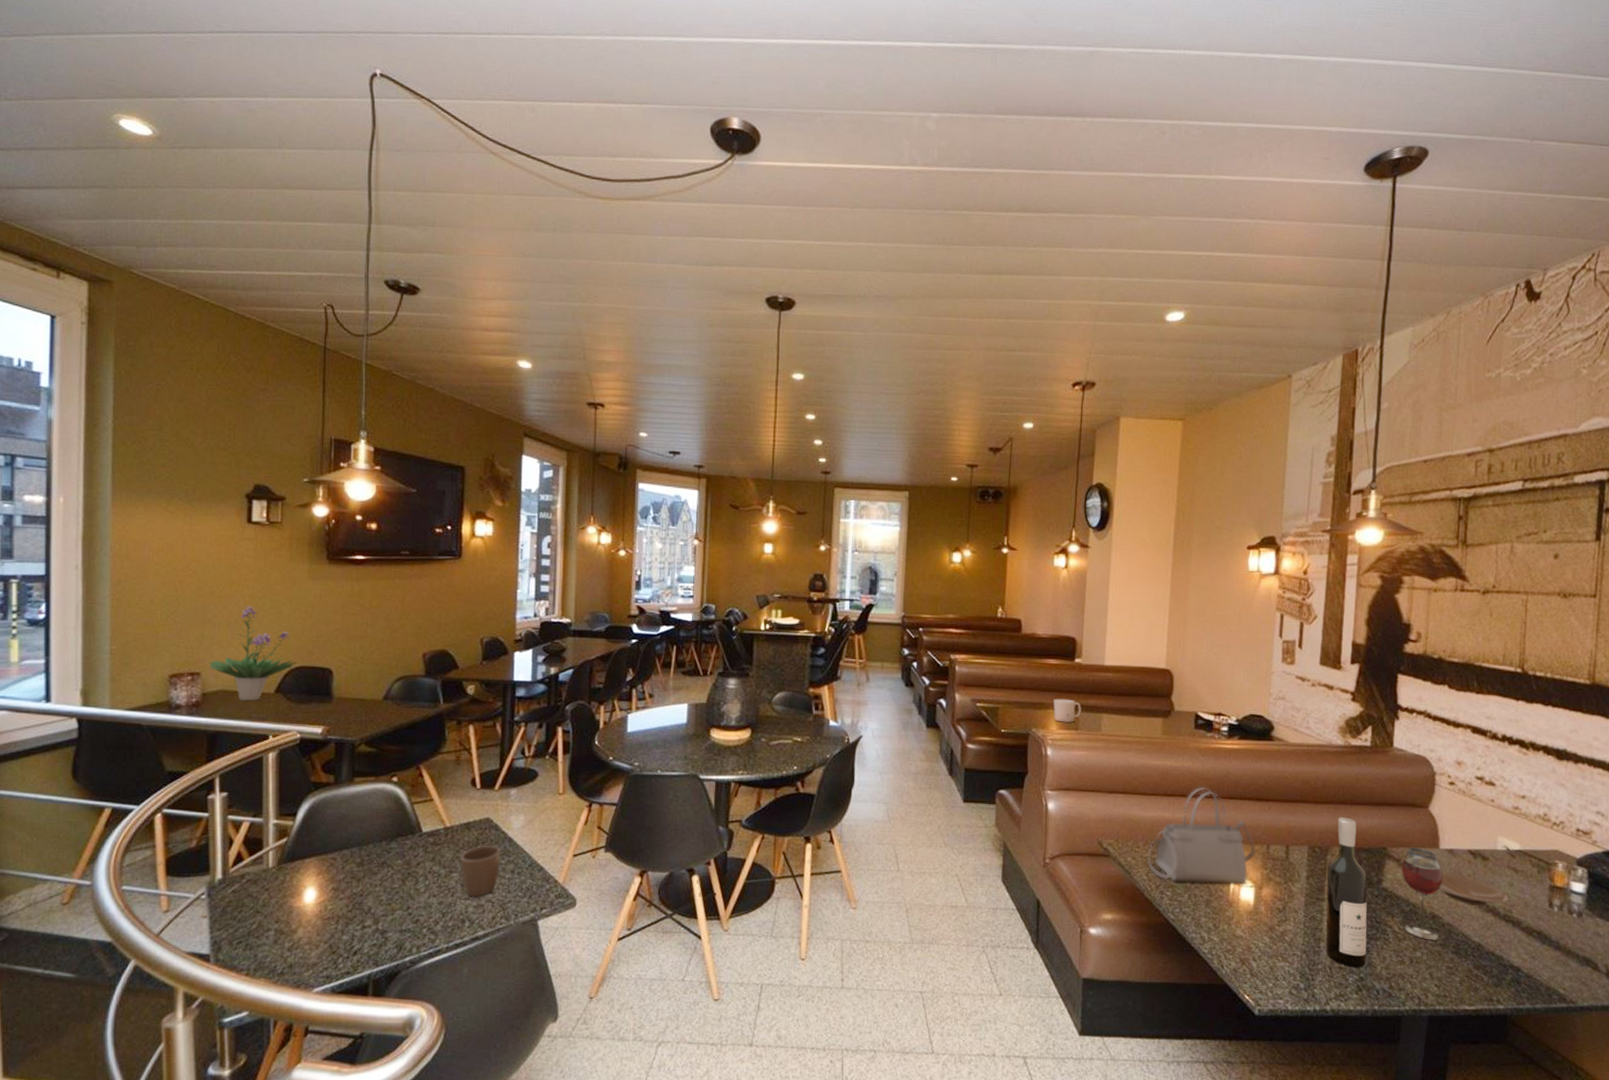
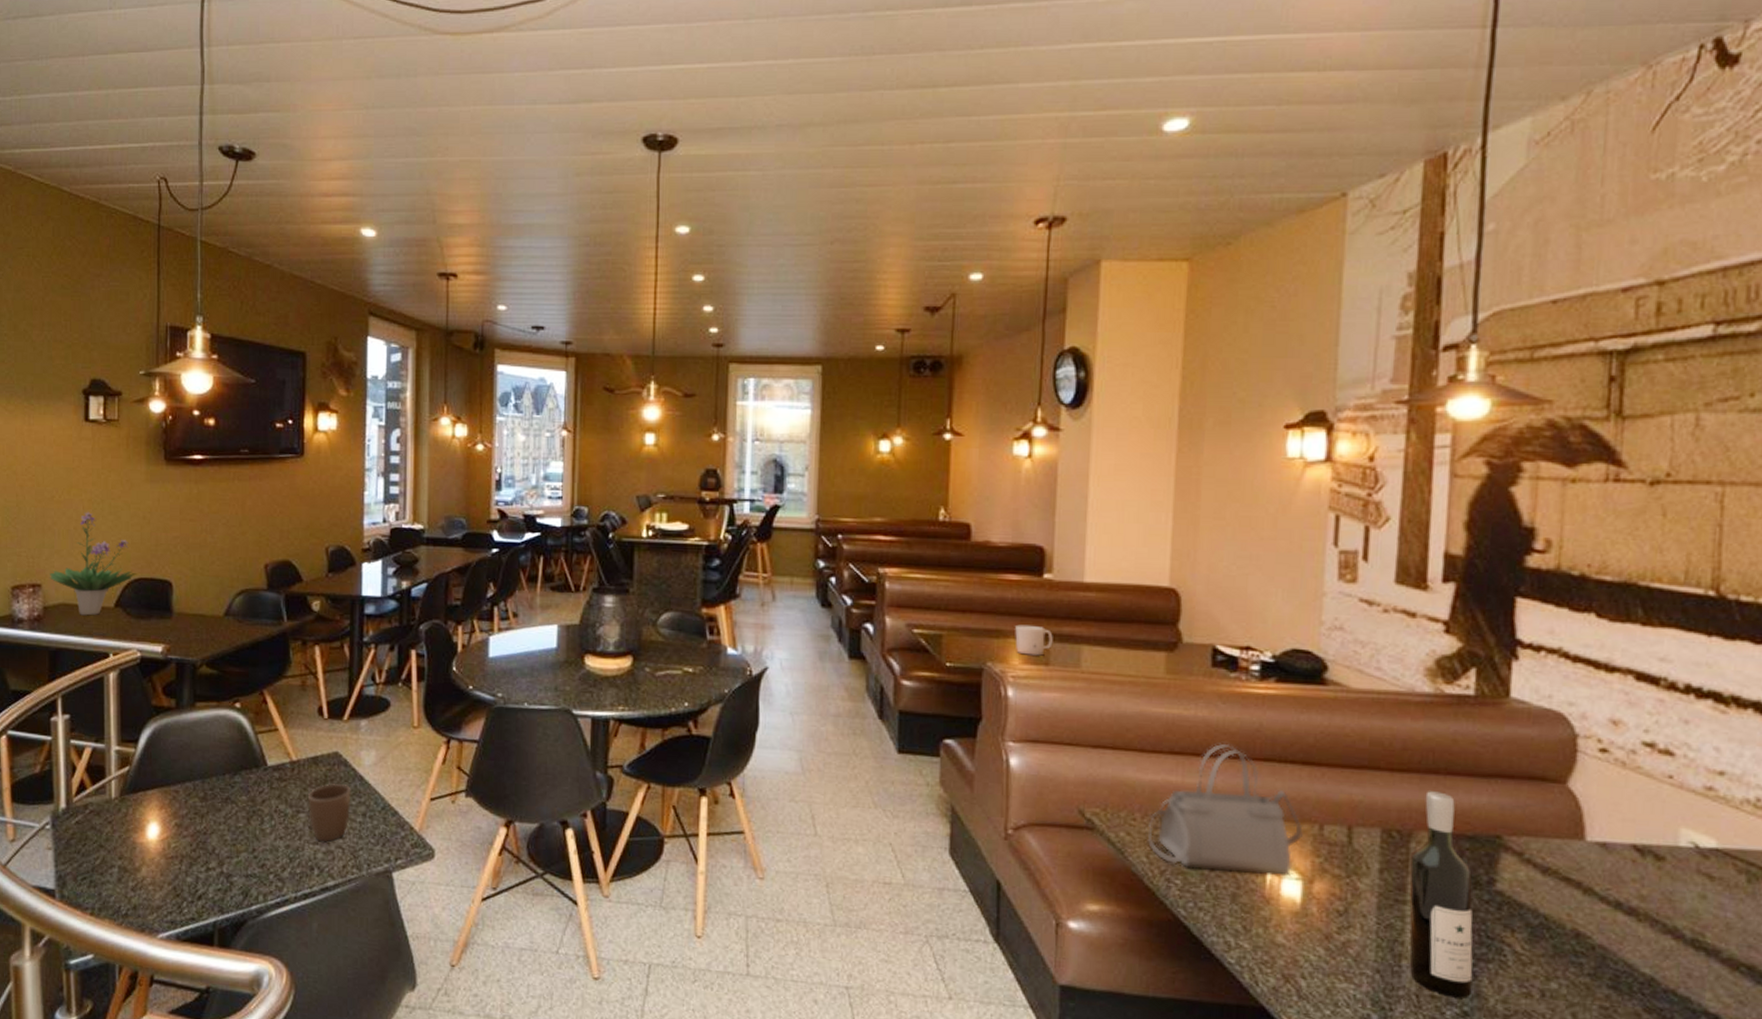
wineglass: present [1401,847,1443,940] -> none [1525,837,1592,968]
saucer: present [1438,872,1509,905] -> none [1584,874,1700,923]

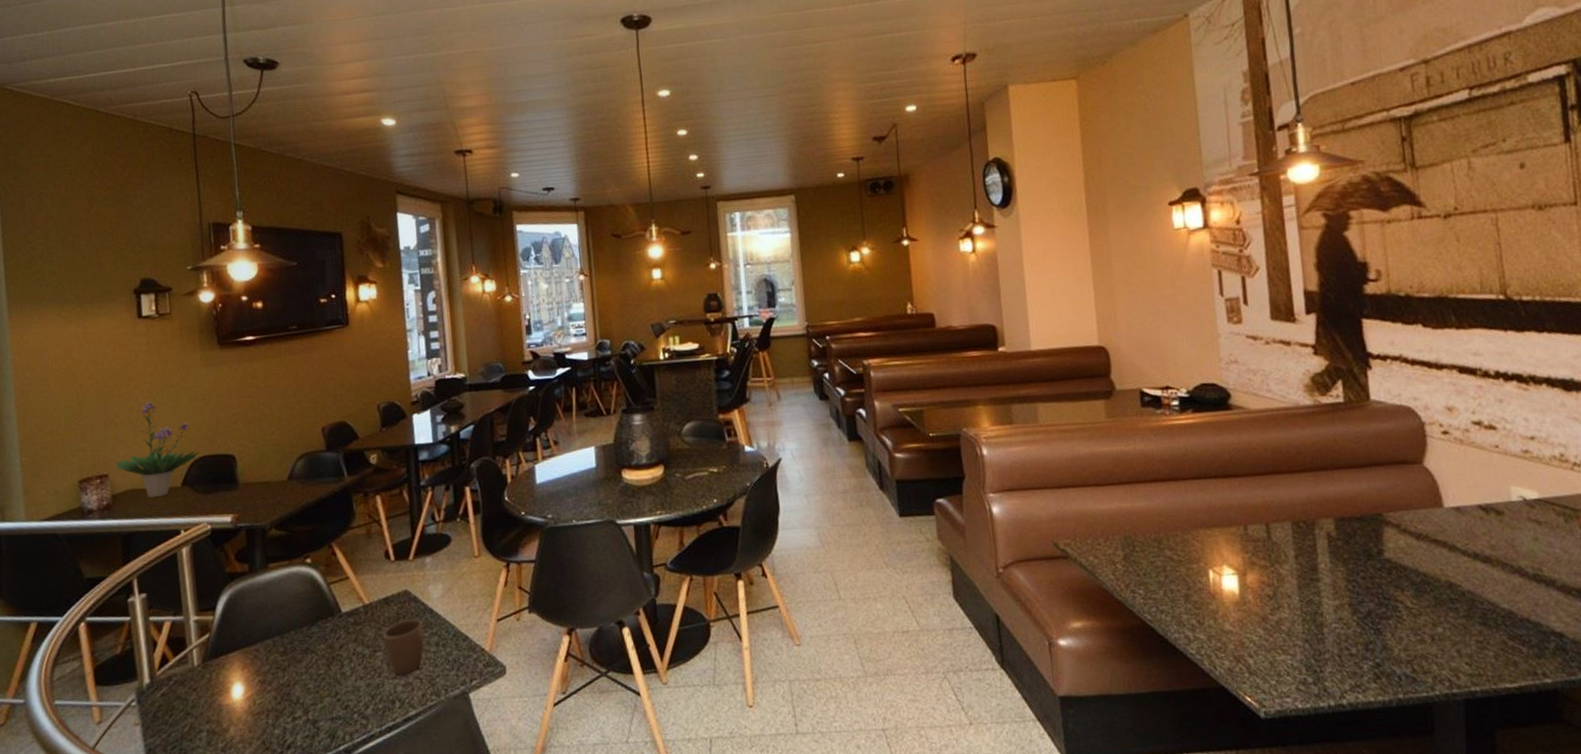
mug: present [1015,624,1053,656] -> none [981,392,1014,418]
handbag: present [1147,743,1303,874] -> none [1111,469,1232,579]
bottle: present [1409,791,1473,999] -> none [1316,484,1380,653]

